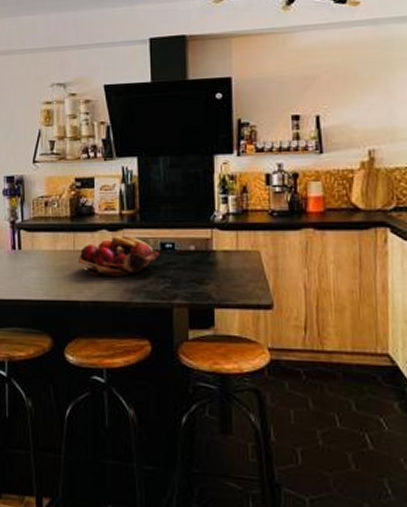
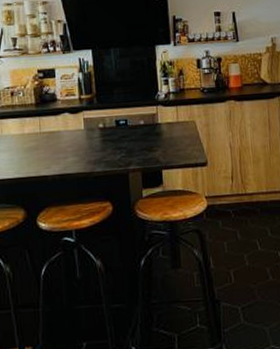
fruit basket: present [79,236,160,278] -> none [45,116,115,153]

